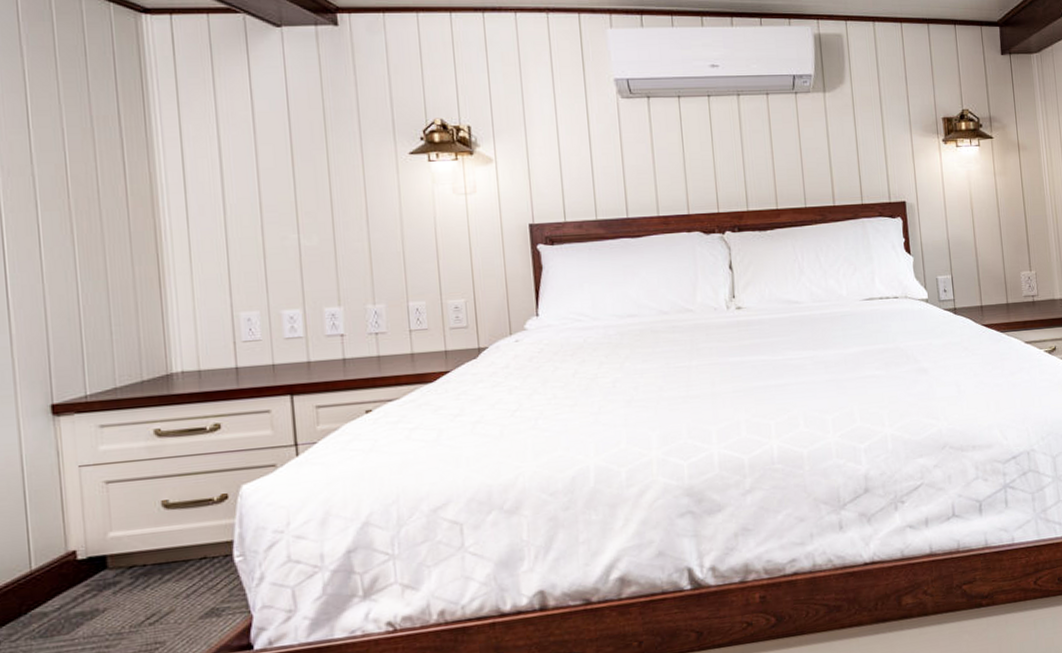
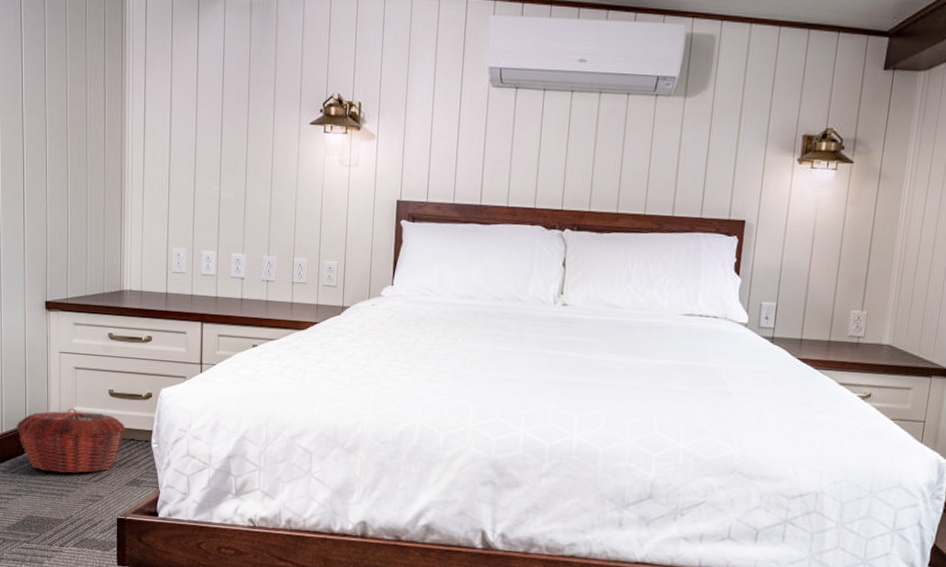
woven basket: none [14,533,194,628] -> present [16,408,127,473]

